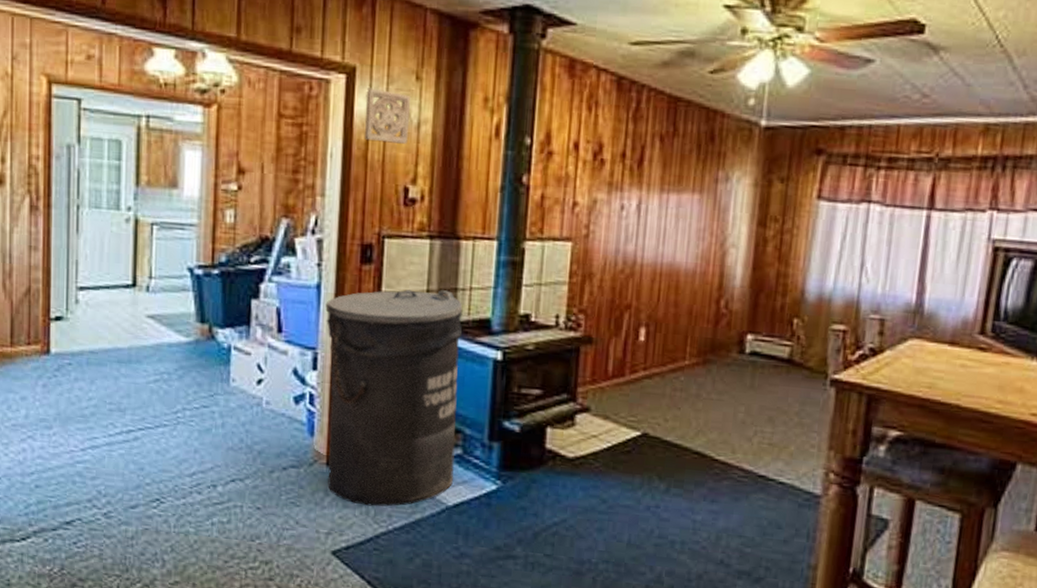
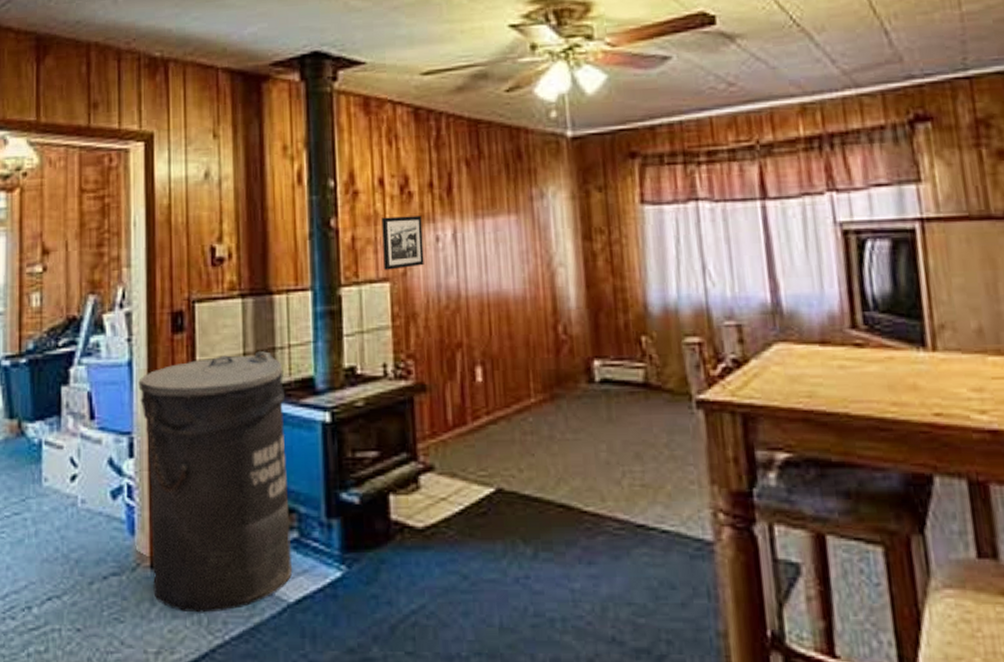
wall ornament: present [364,87,411,144] -> none [165,151,211,205]
picture frame: none [568,180,611,231] -> present [381,215,424,270]

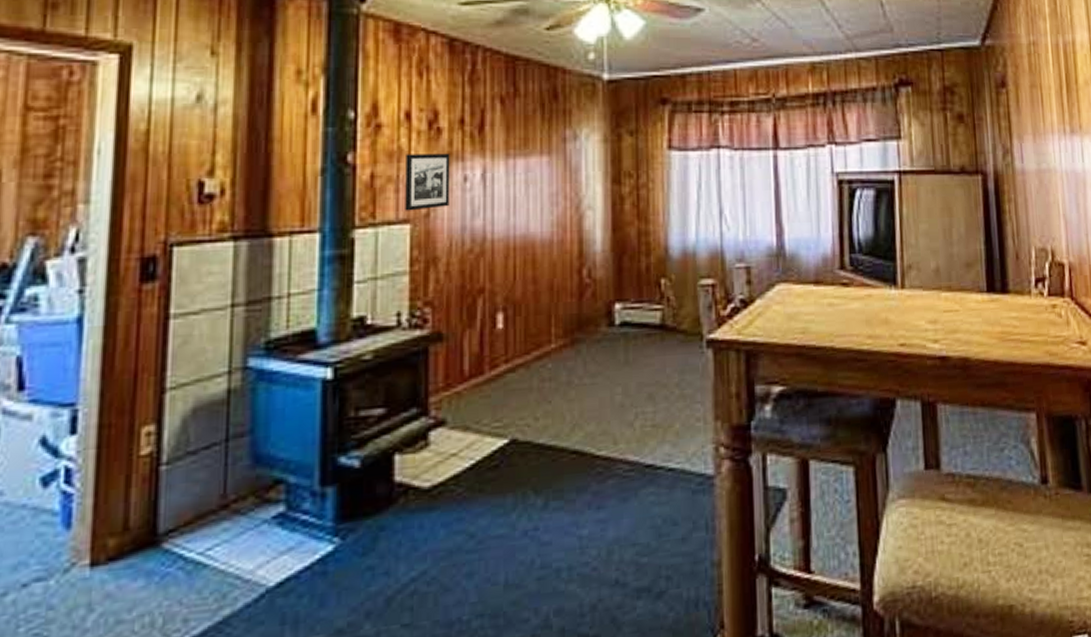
trash can: present [138,351,293,613] -> none [90,301,280,615]

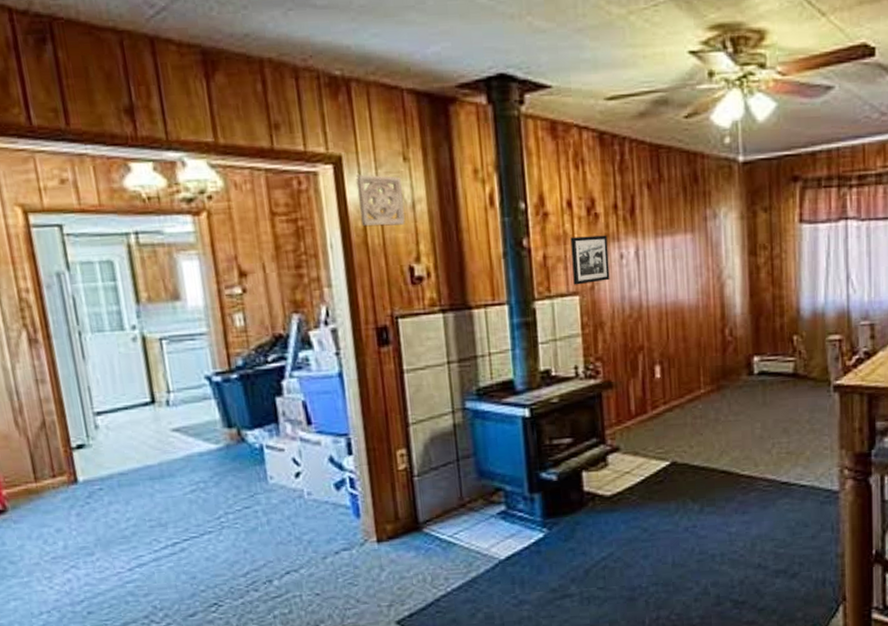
wall ornament: none [143,68,206,130] -> present [355,174,406,227]

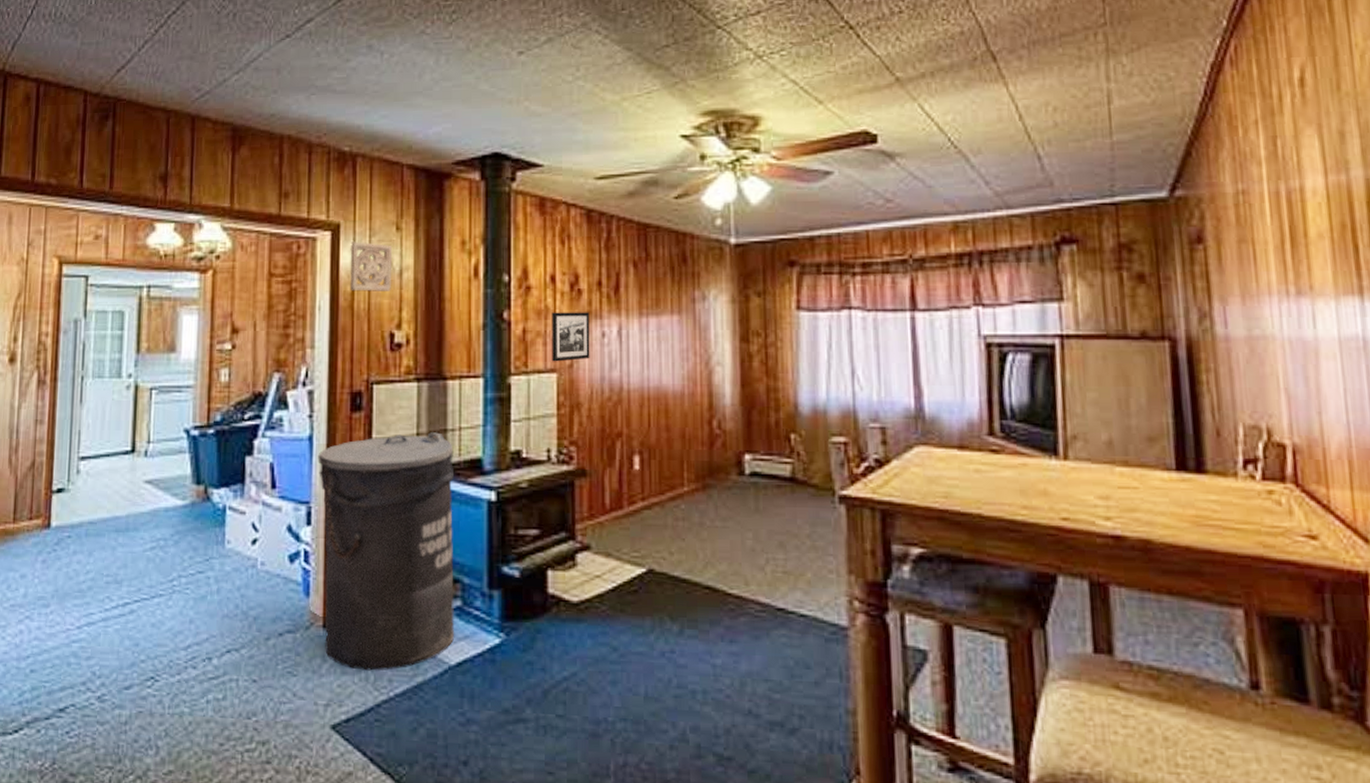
trash can: none [350,359,502,574] -> present [318,432,455,672]

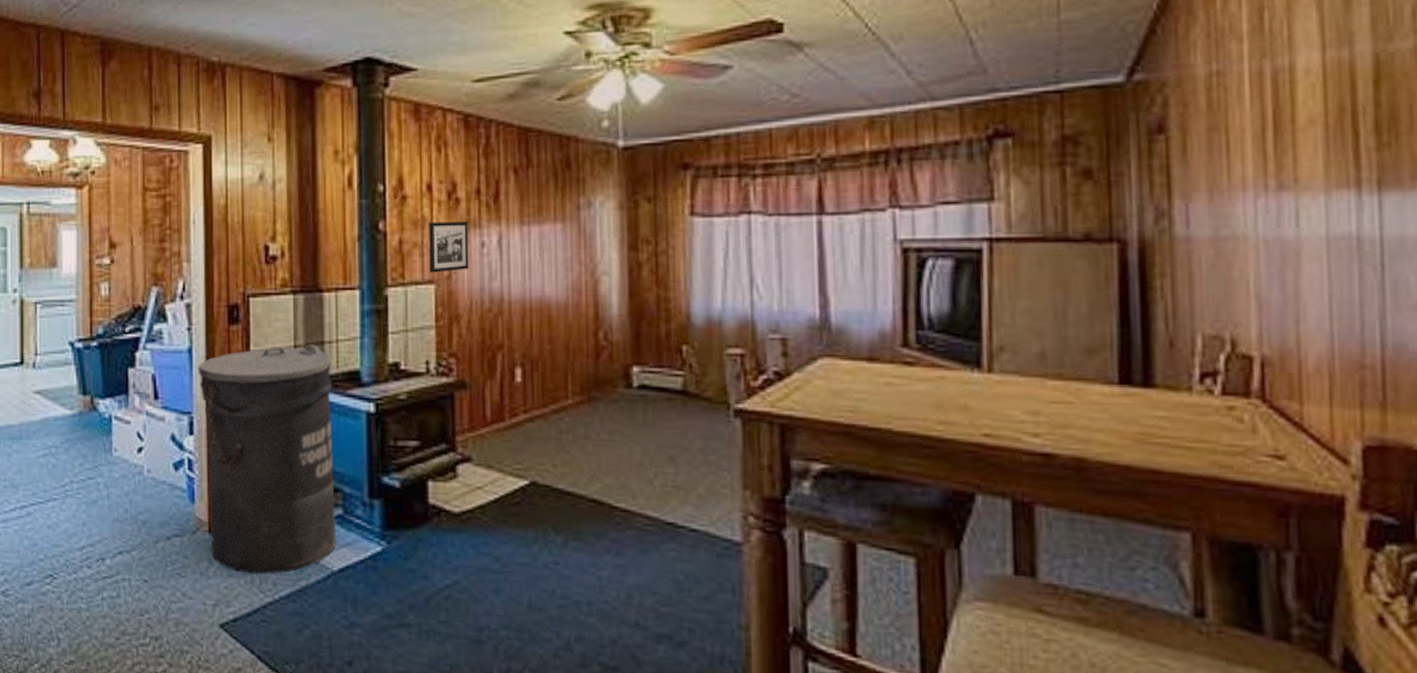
wall ornament: present [349,241,393,292] -> none [222,154,265,205]

